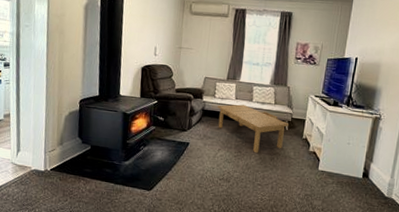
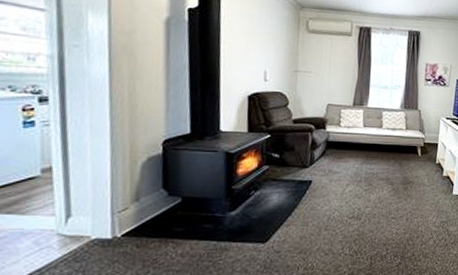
coffee table: present [217,104,289,153] -> none [344,132,422,184]

